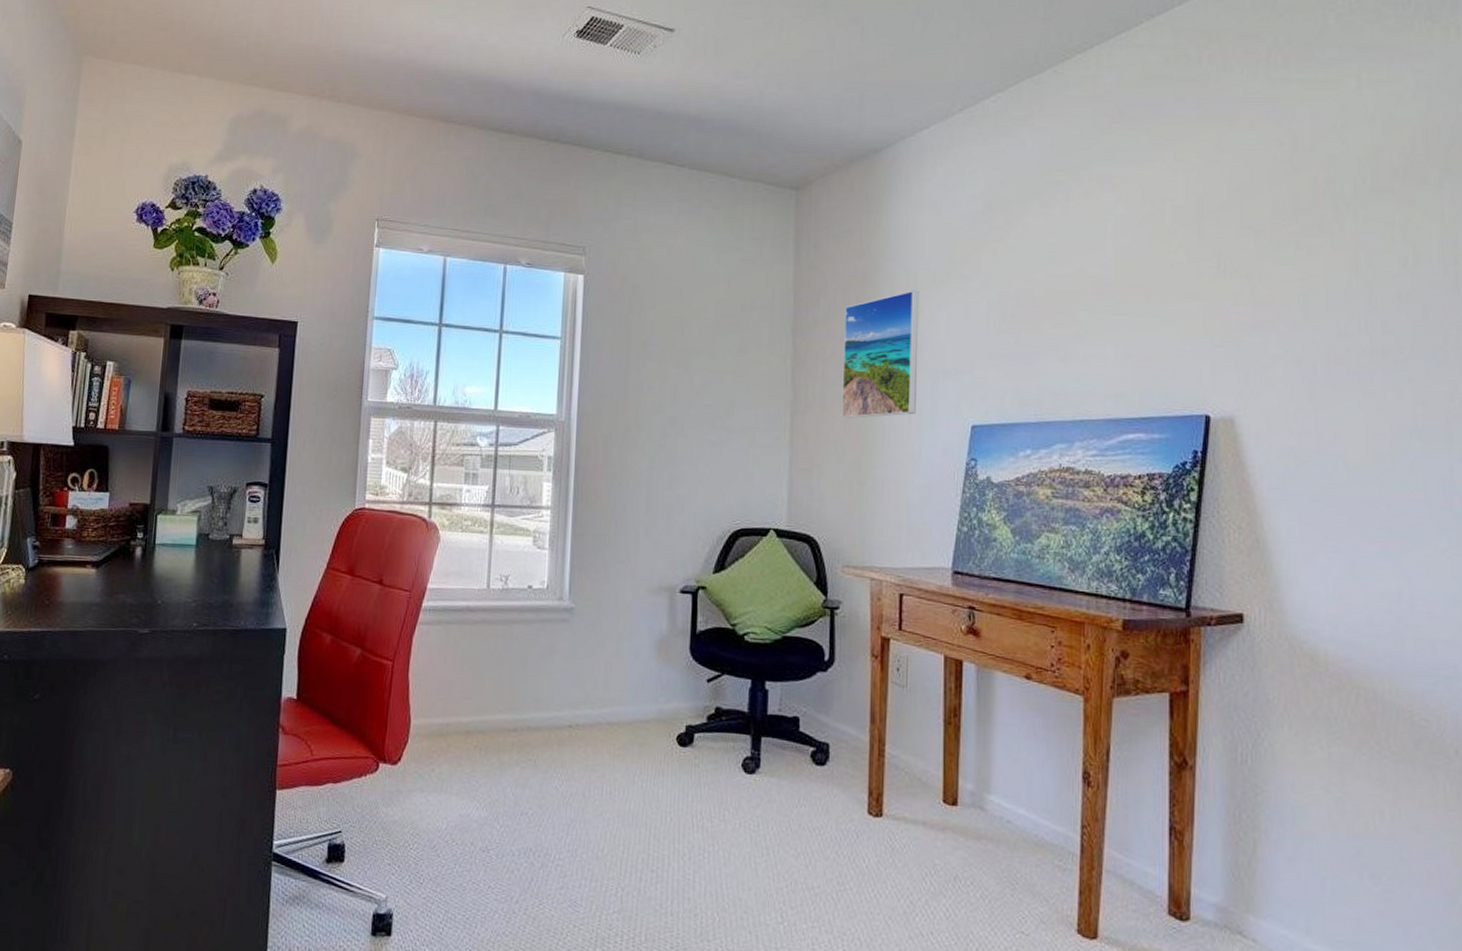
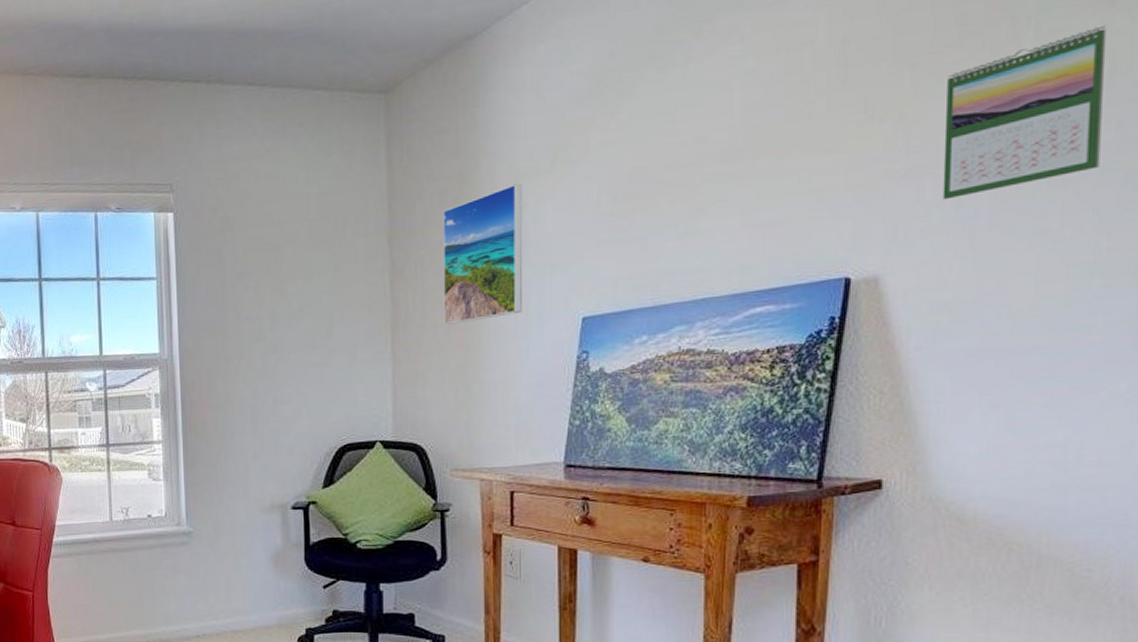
calendar: none [1284,220,1411,354] -> present [942,25,1107,200]

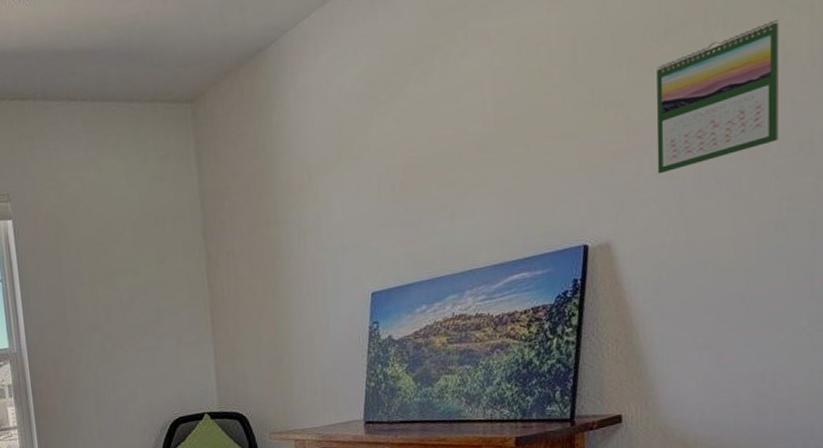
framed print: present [442,183,523,325] -> none [247,178,321,307]

